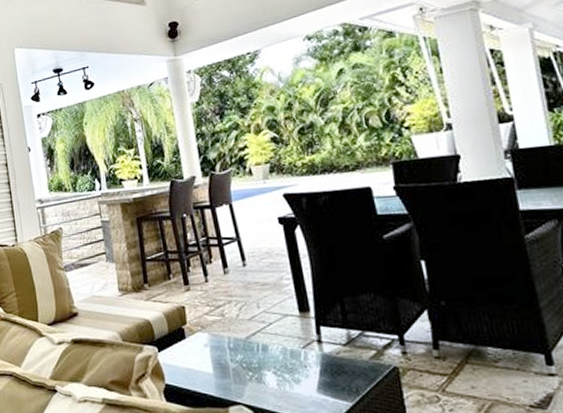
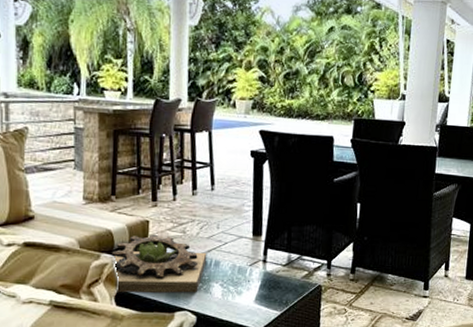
succulent planter: none [153,320,253,388] -> present [111,234,207,293]

